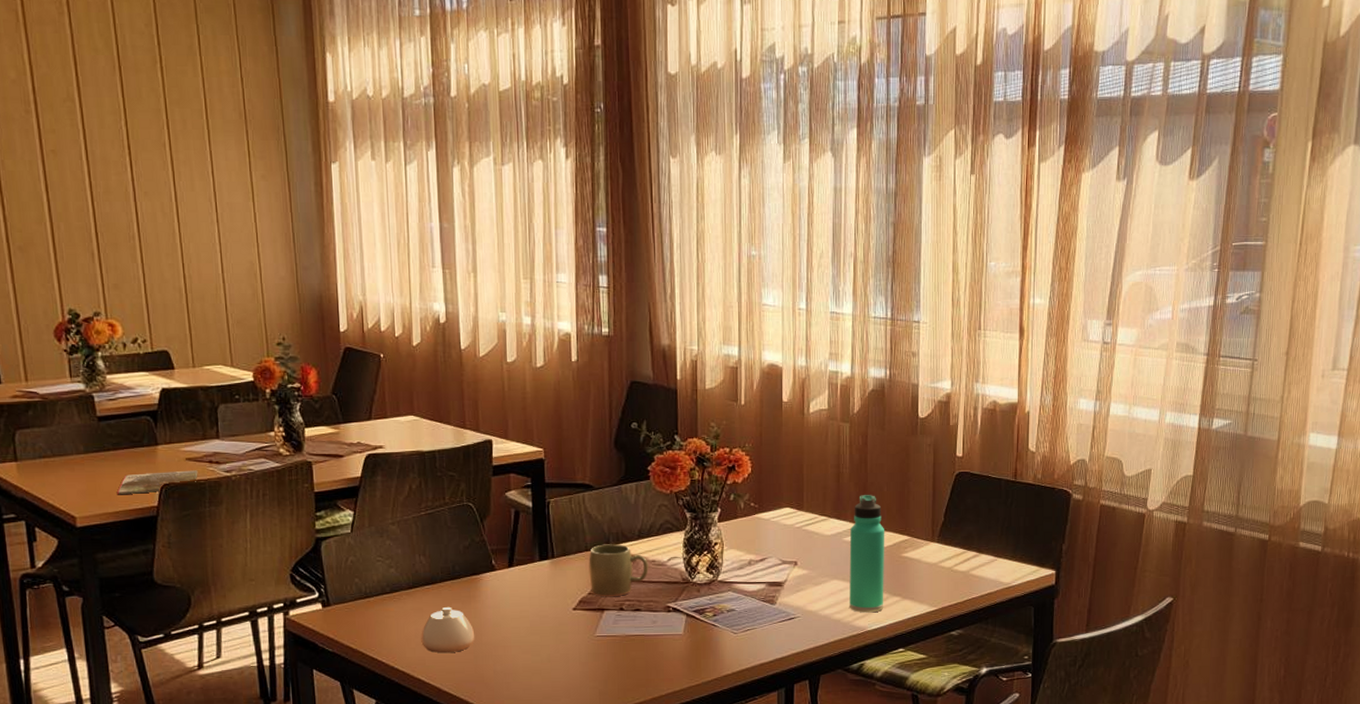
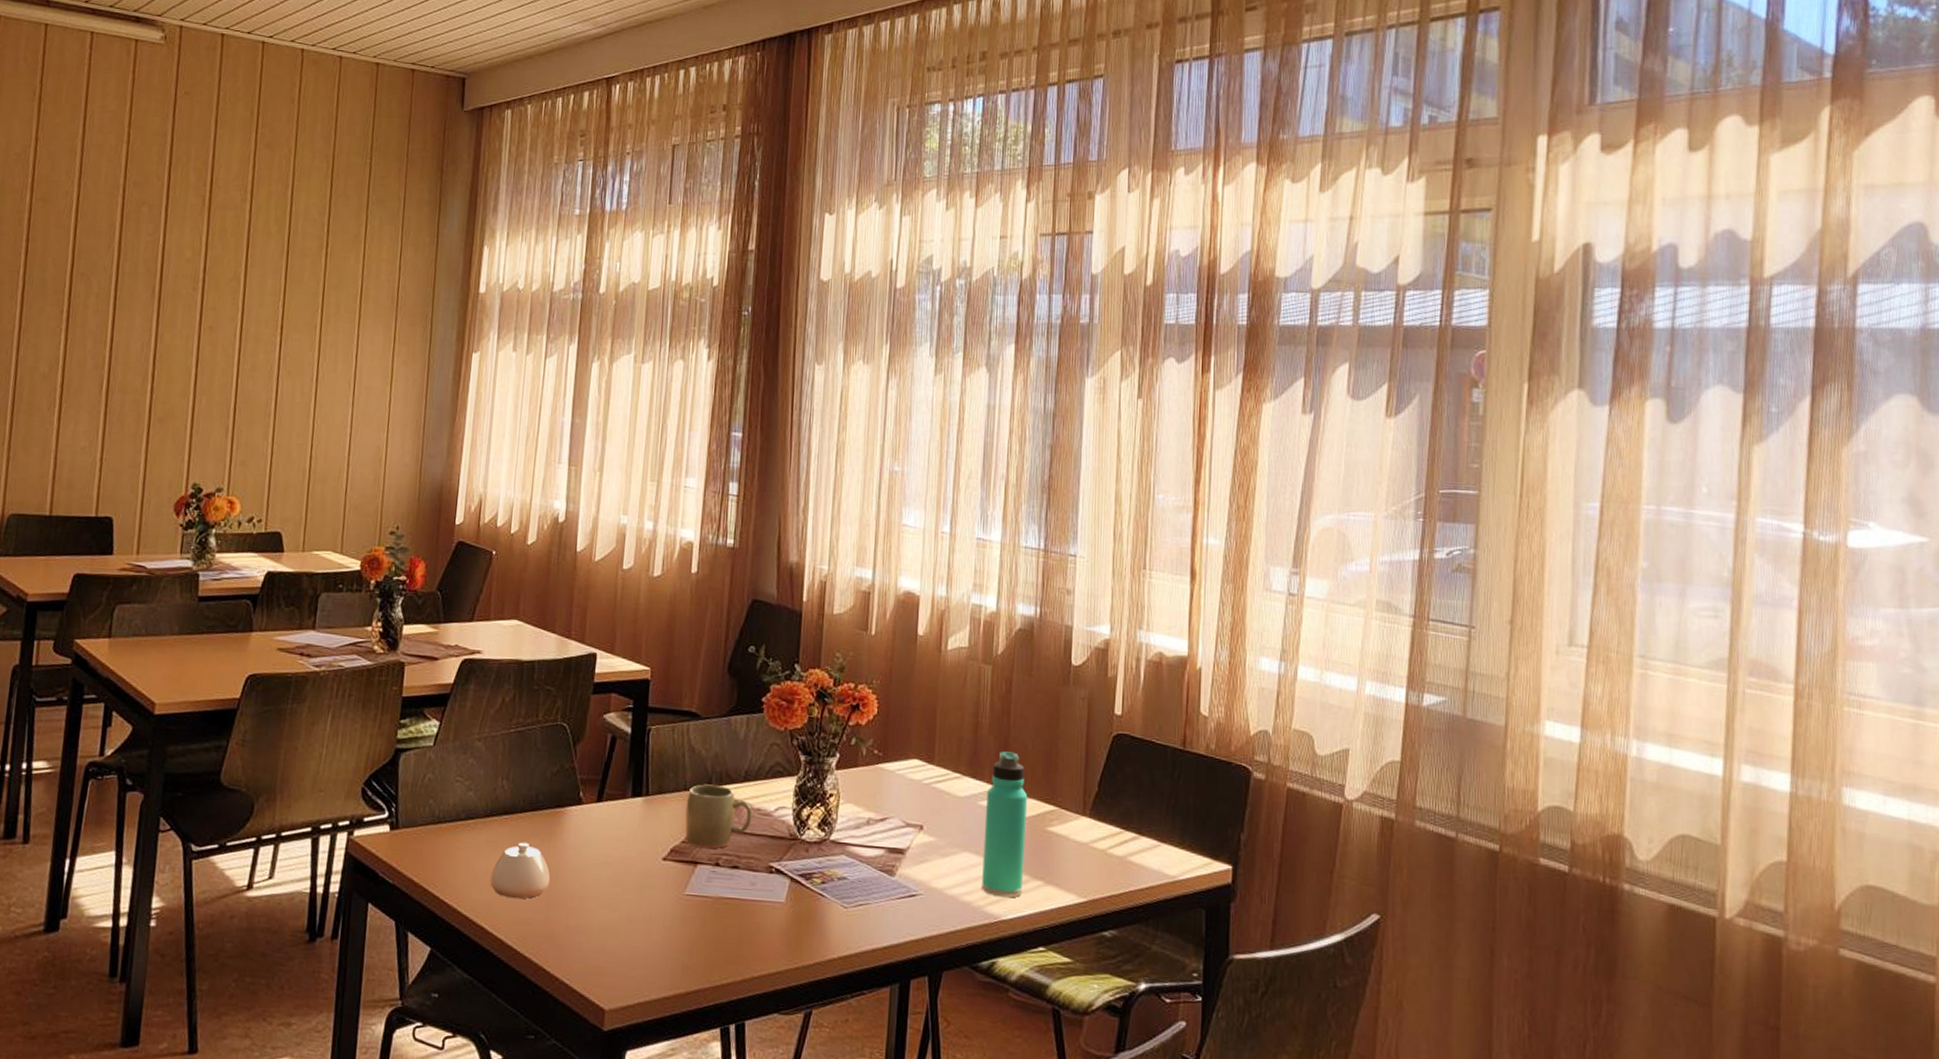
magazine: present [117,470,198,495] -> none [202,661,287,683]

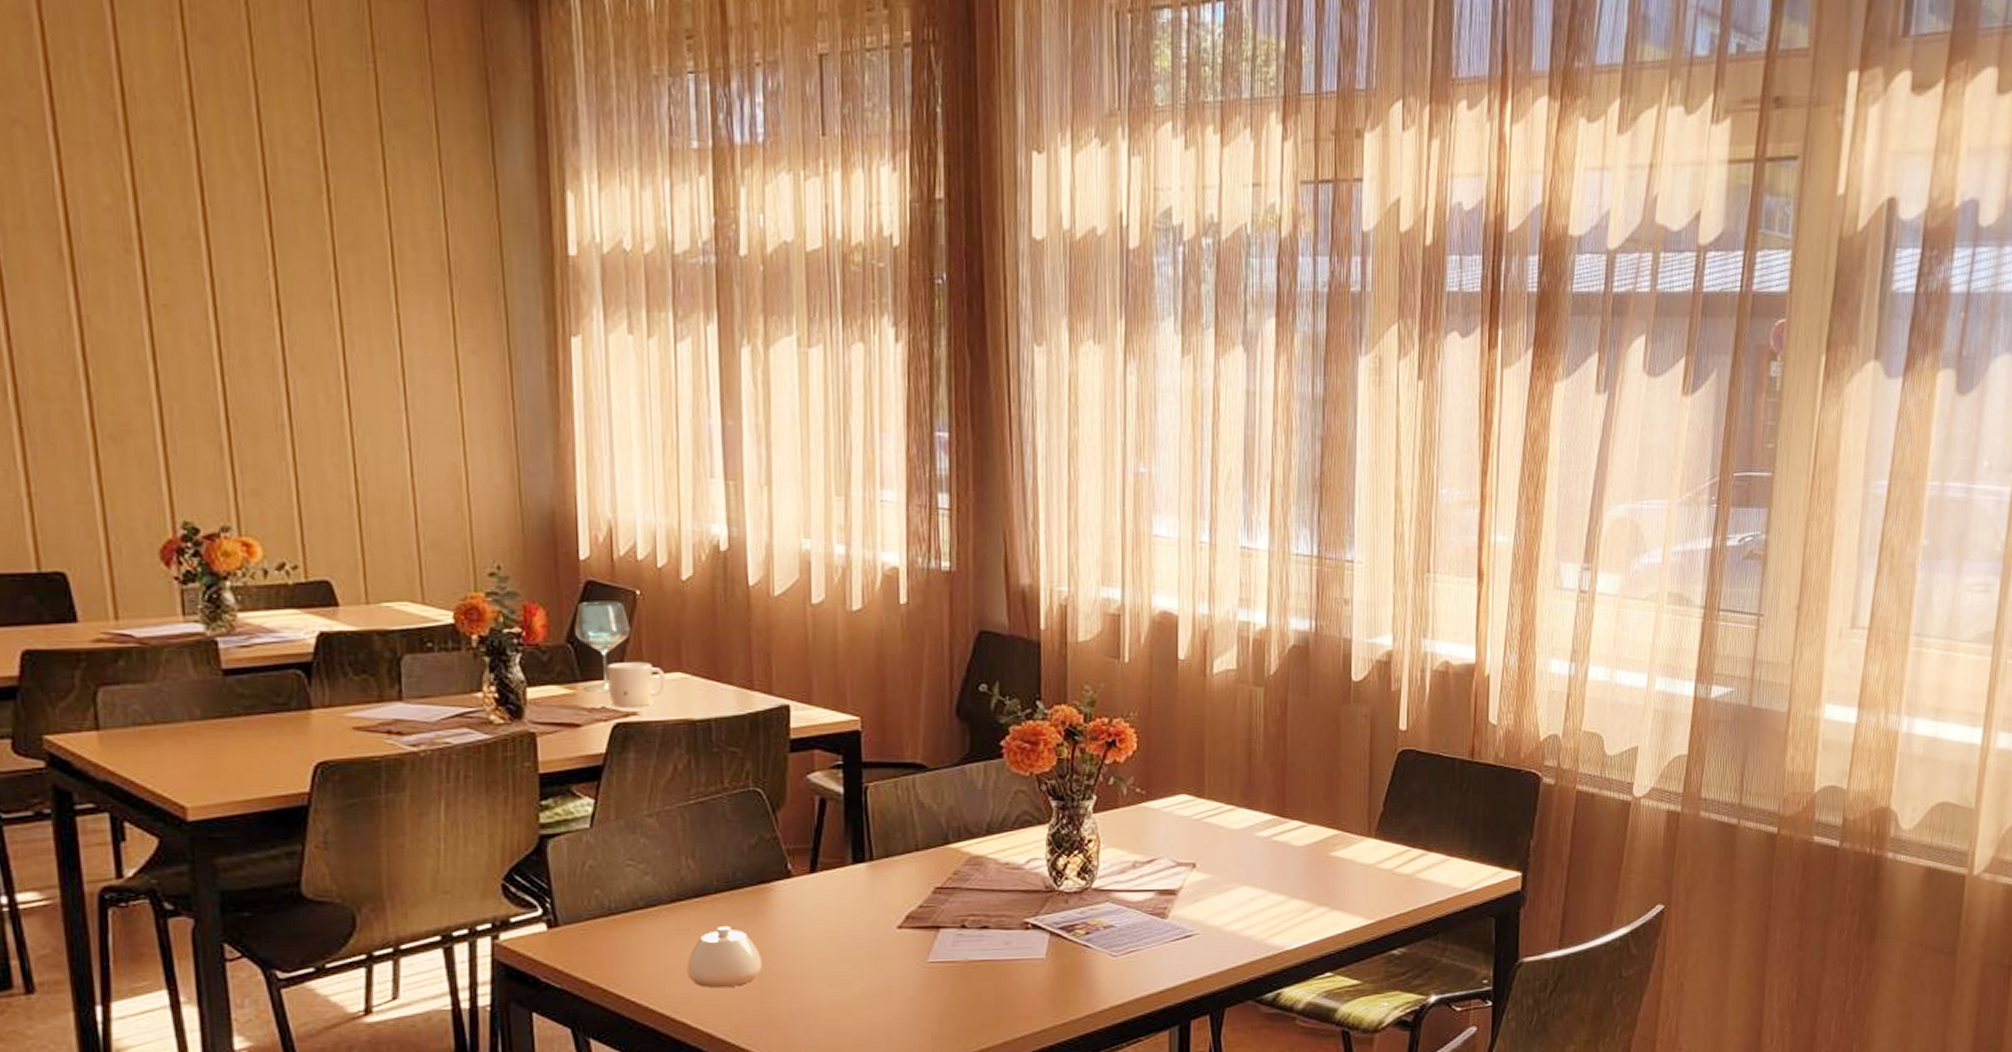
wine glass: none [444,558,485,634] -> present [575,601,630,693]
mug: none [462,608,507,647] -> present [607,661,667,708]
mug: present [684,784,753,849] -> none [920,841,1000,911]
thermos bottle: present [982,750,1028,898] -> none [1263,777,1309,928]

